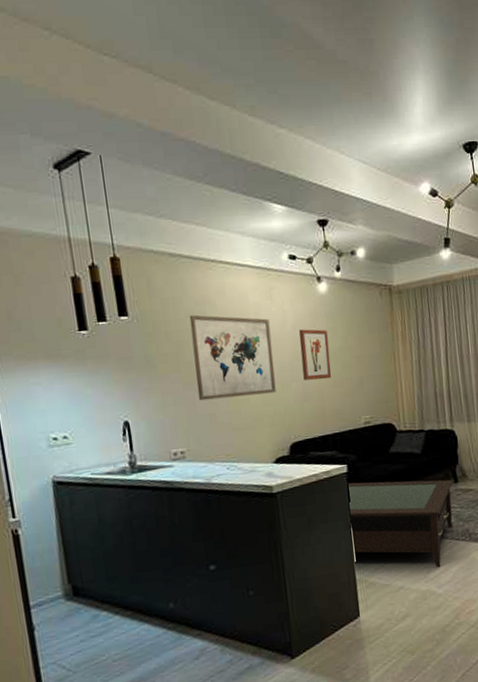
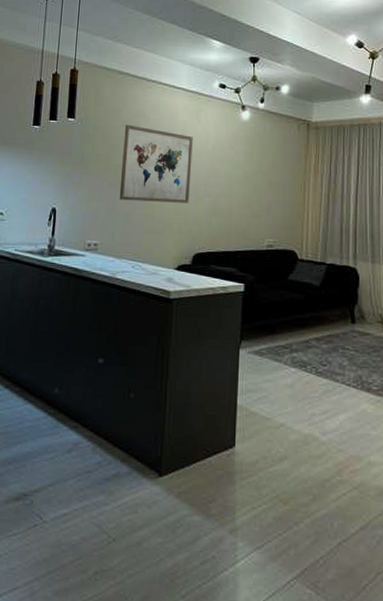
wall art: present [298,329,332,380] -> none [216,150,244,199]
coffee table: present [346,480,453,568] -> none [240,301,349,412]

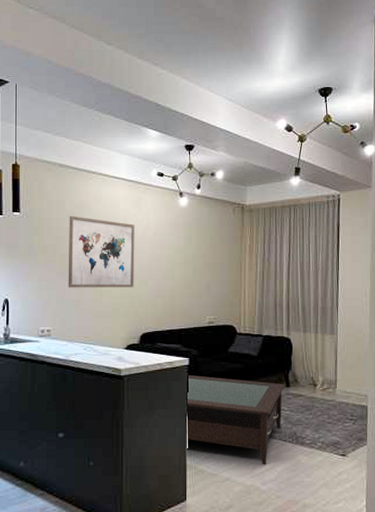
coffee table: none [240,301,349,412] -> present [186,374,284,465]

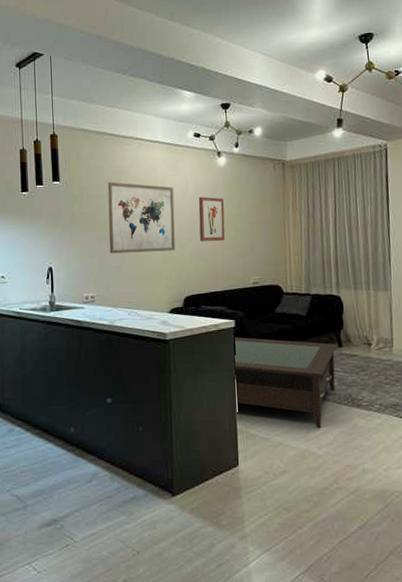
wall art: none [159,236,184,281] -> present [198,196,226,242]

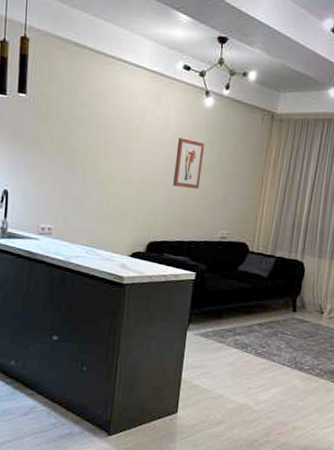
wall art: present [107,181,175,254] -> none [74,104,153,192]
coffee table: present [232,336,337,429] -> none [186,289,291,386]

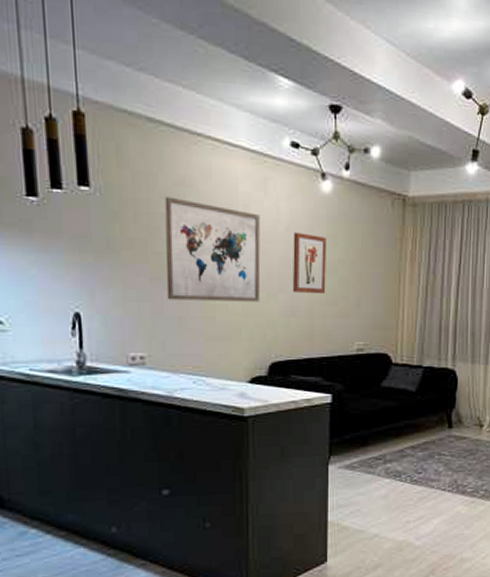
wall art: none [74,104,153,192] -> present [164,196,261,302]

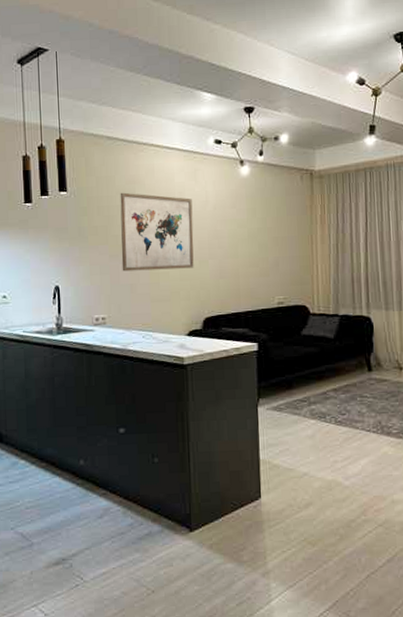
wall art: present [293,232,326,295] -> none [219,209,248,258]

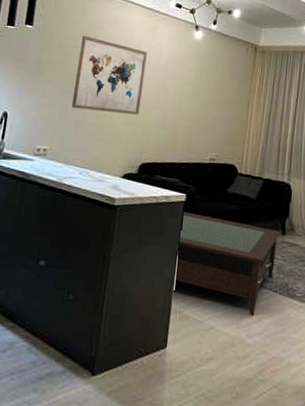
coffee table: none [255,361,366,458] -> present [176,211,280,316]

